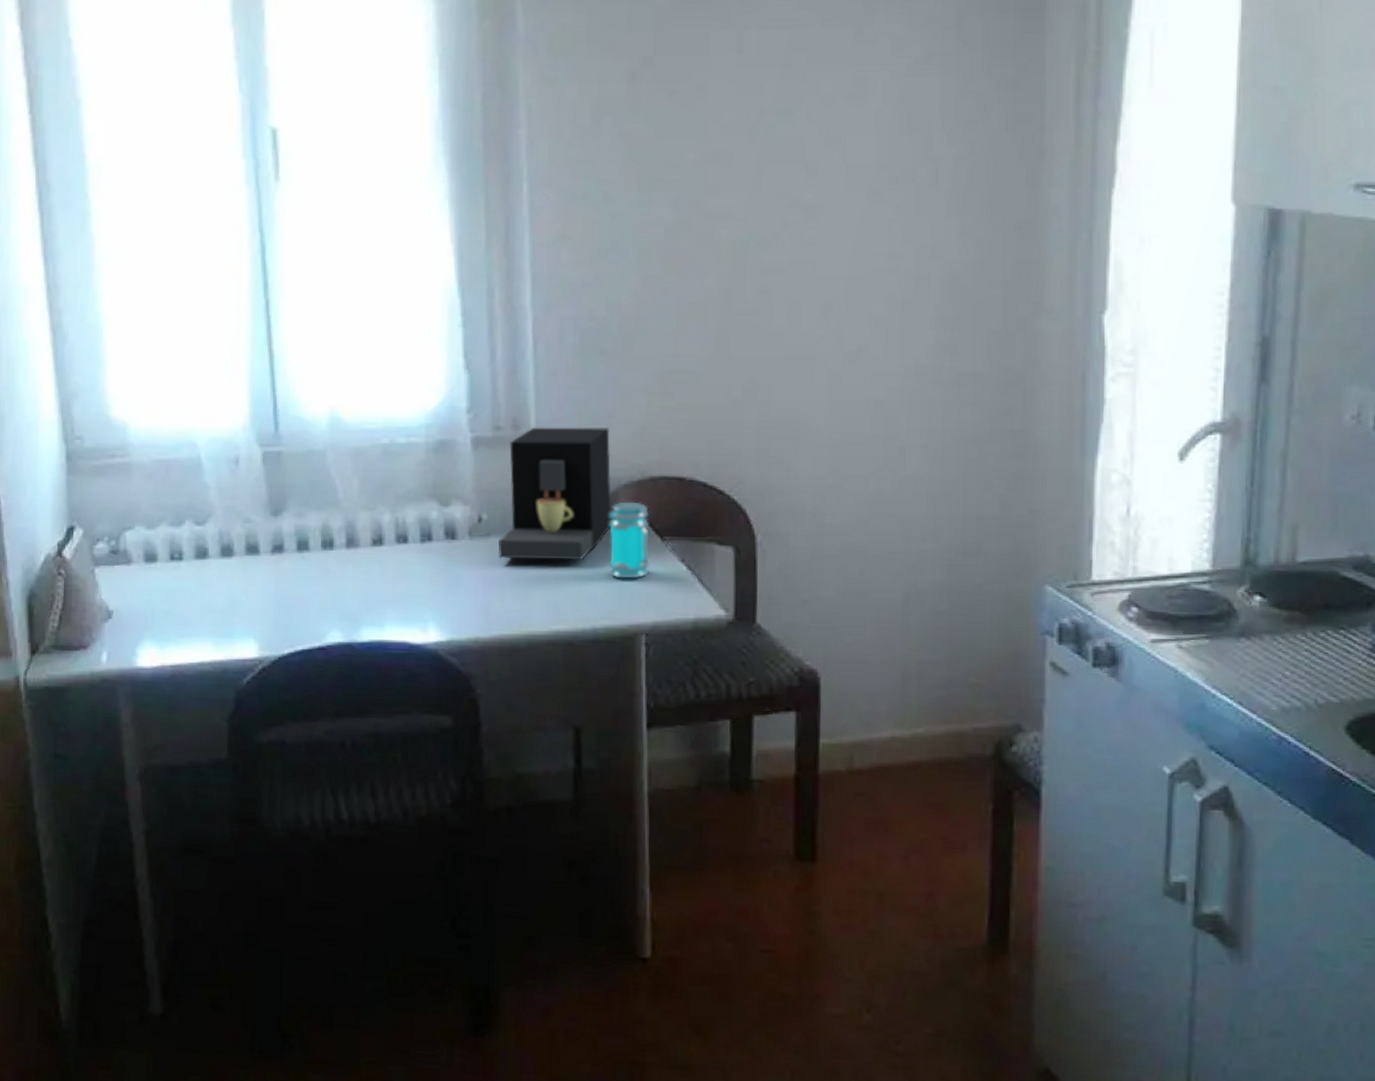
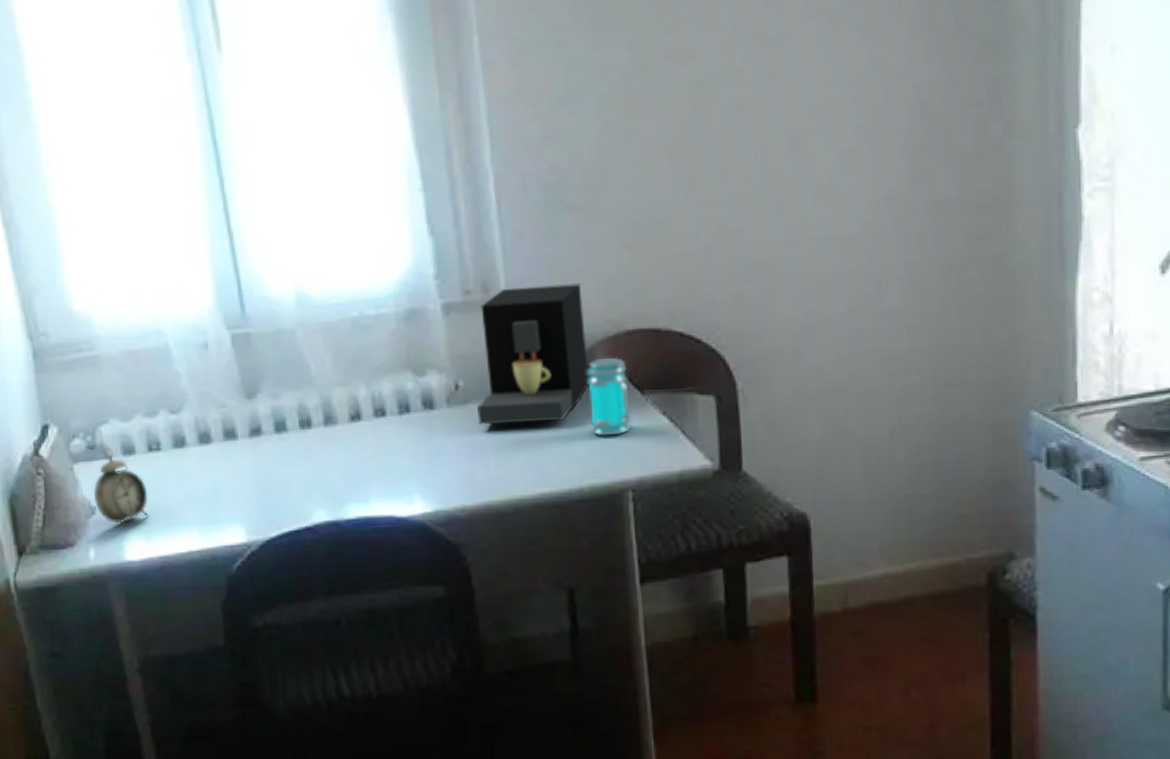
alarm clock: none [111,552,166,634] -> present [93,446,149,528]

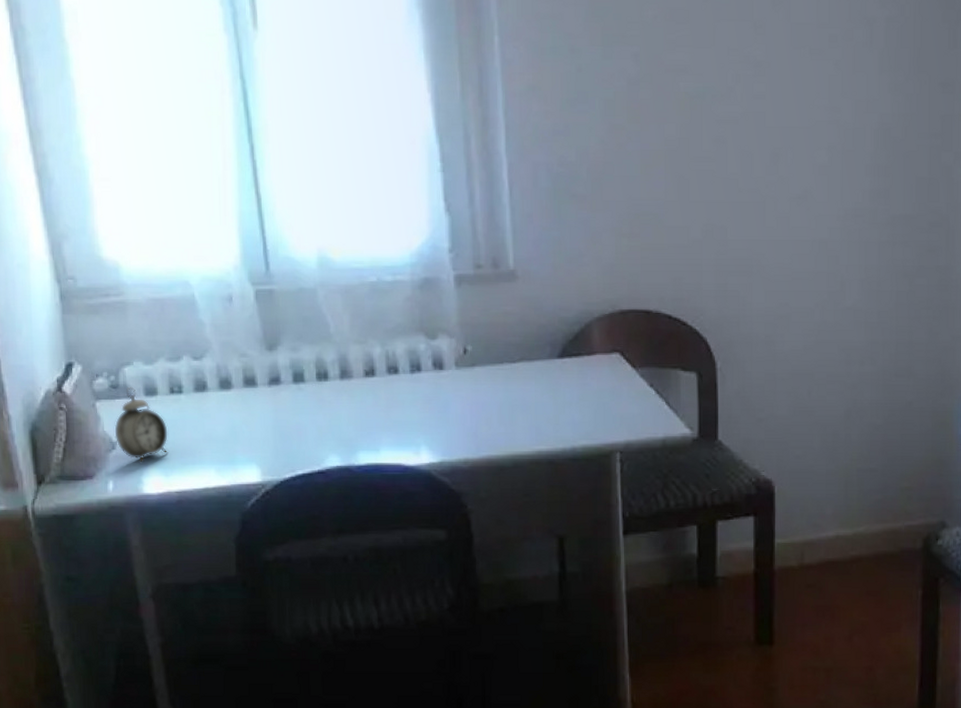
coffee maker: present [478,283,589,425] -> none [484,265,585,387]
jar: present [586,357,631,436] -> none [583,333,622,403]

